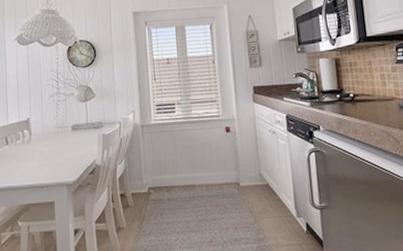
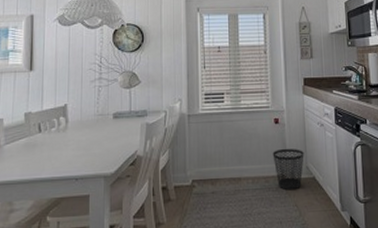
wastebasket: none [225,155,257,196] -> present [272,148,304,189]

